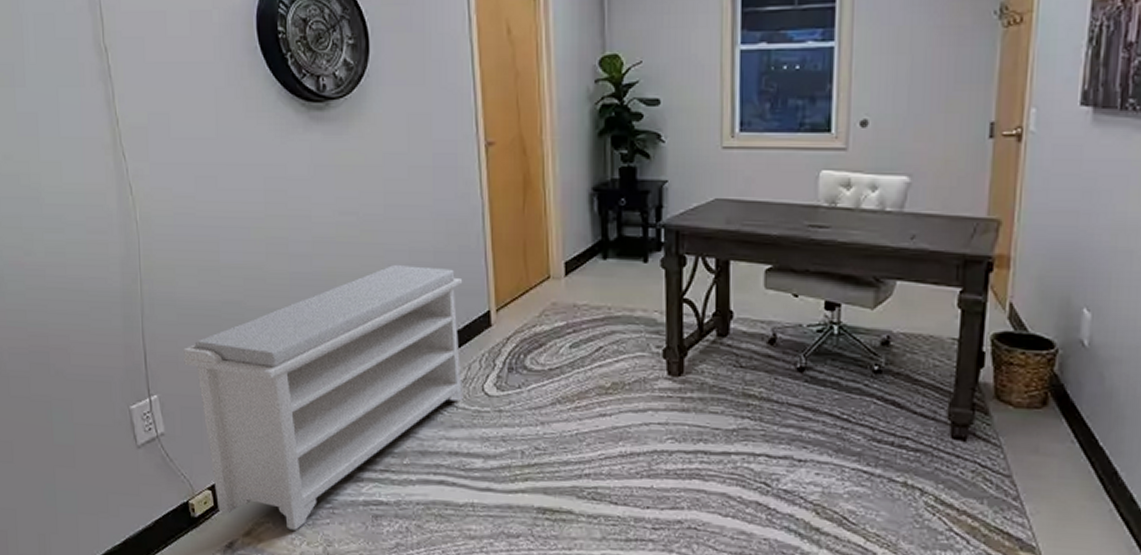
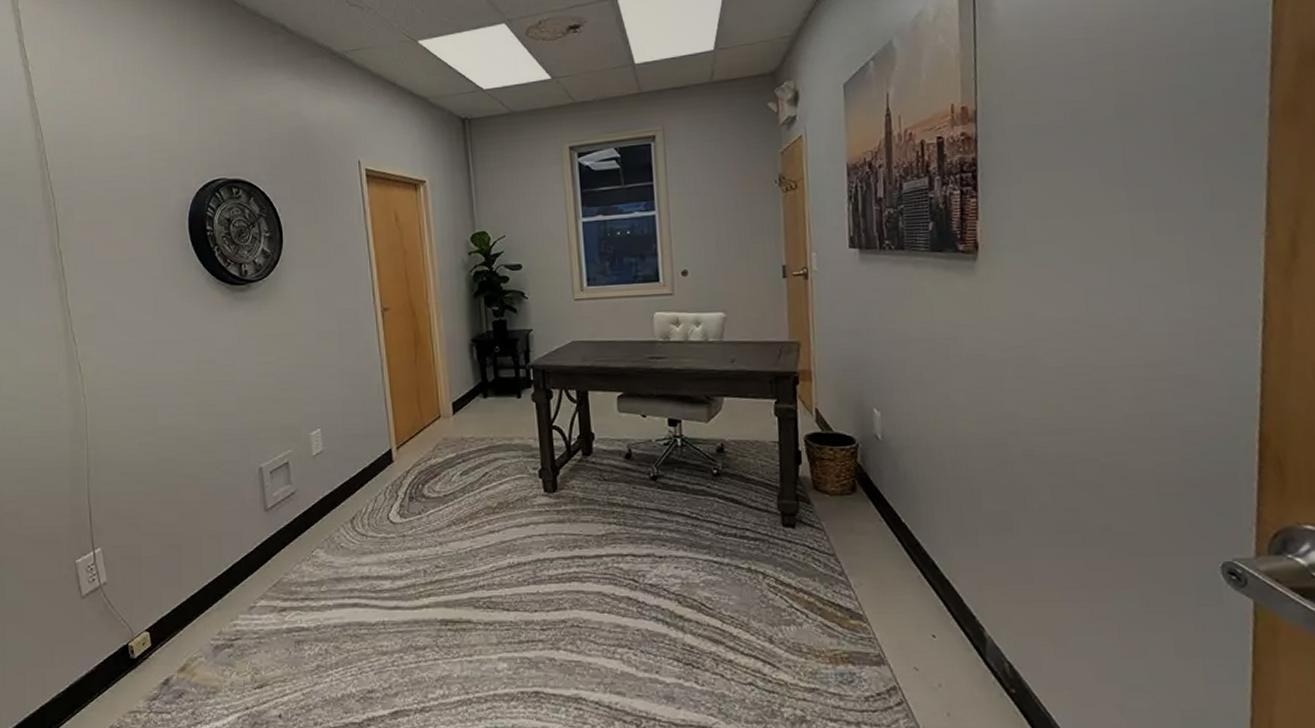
bench: present [183,264,464,530] -> none [125,415,372,662]

